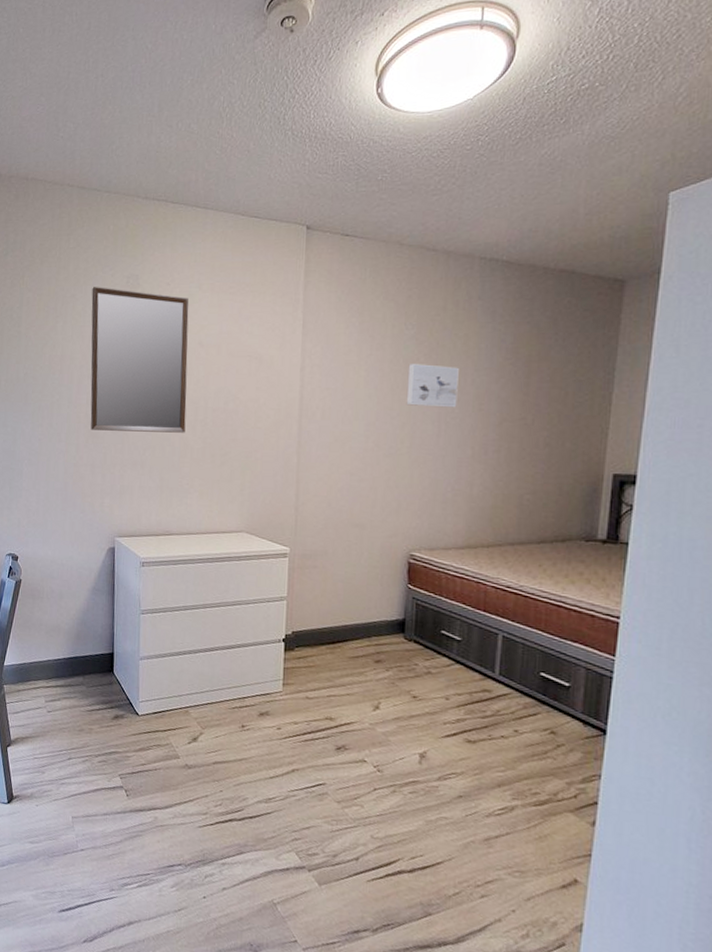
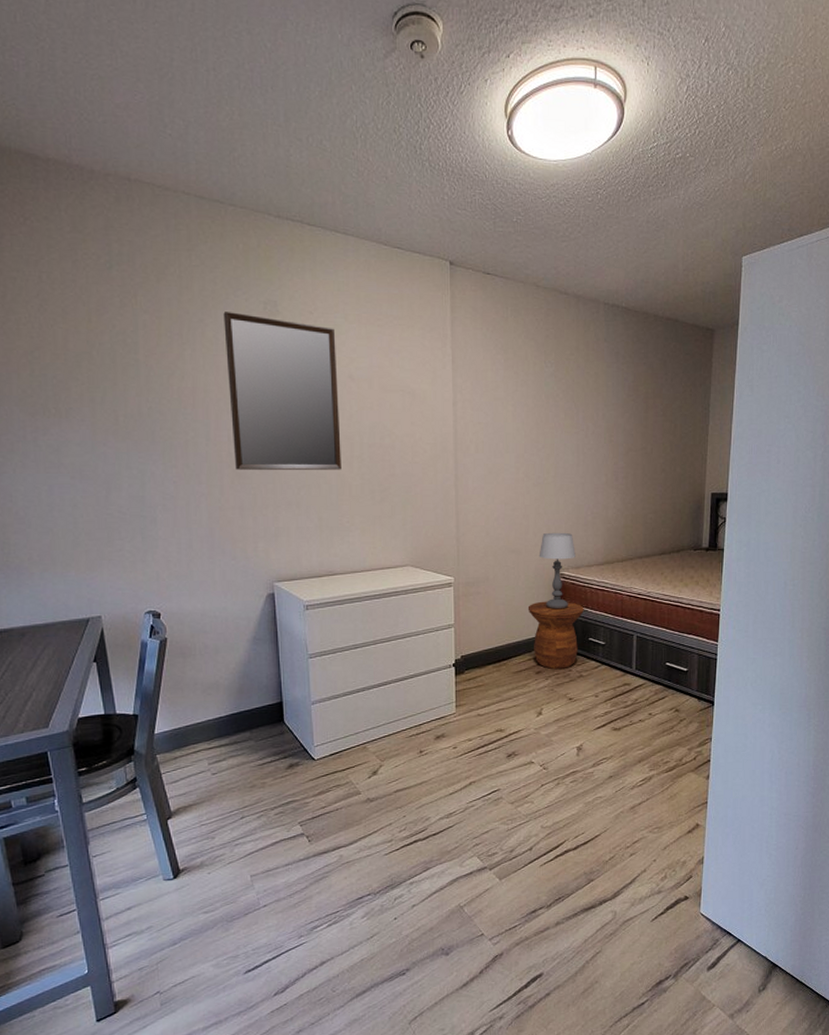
side table: none [369,583,437,662] -> present [527,601,584,669]
table lamp: none [386,508,430,595] -> present [538,532,576,610]
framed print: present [406,364,459,408] -> none [549,400,592,440]

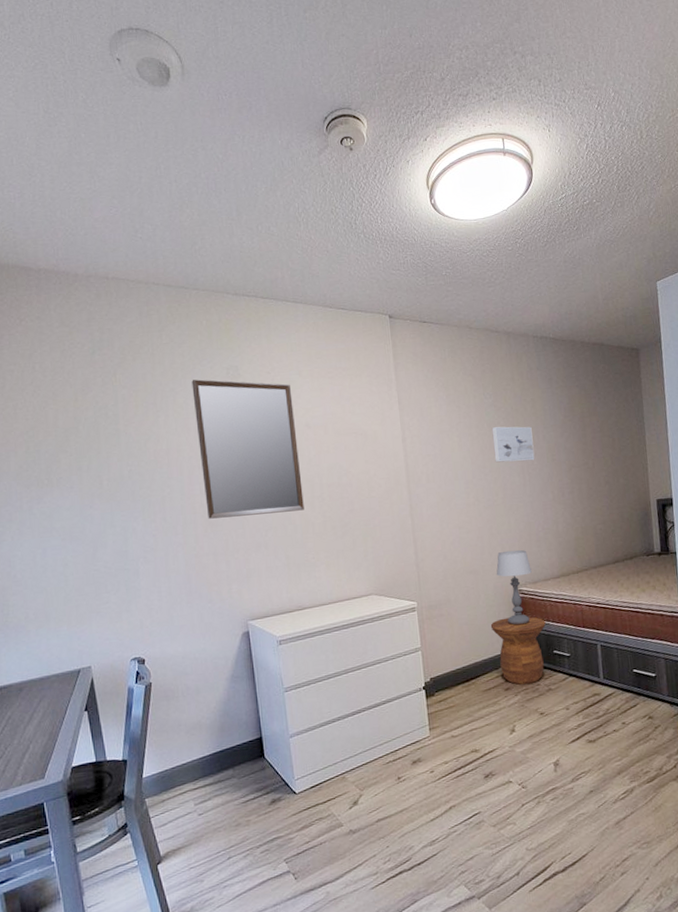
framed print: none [549,400,592,440] -> present [491,426,535,463]

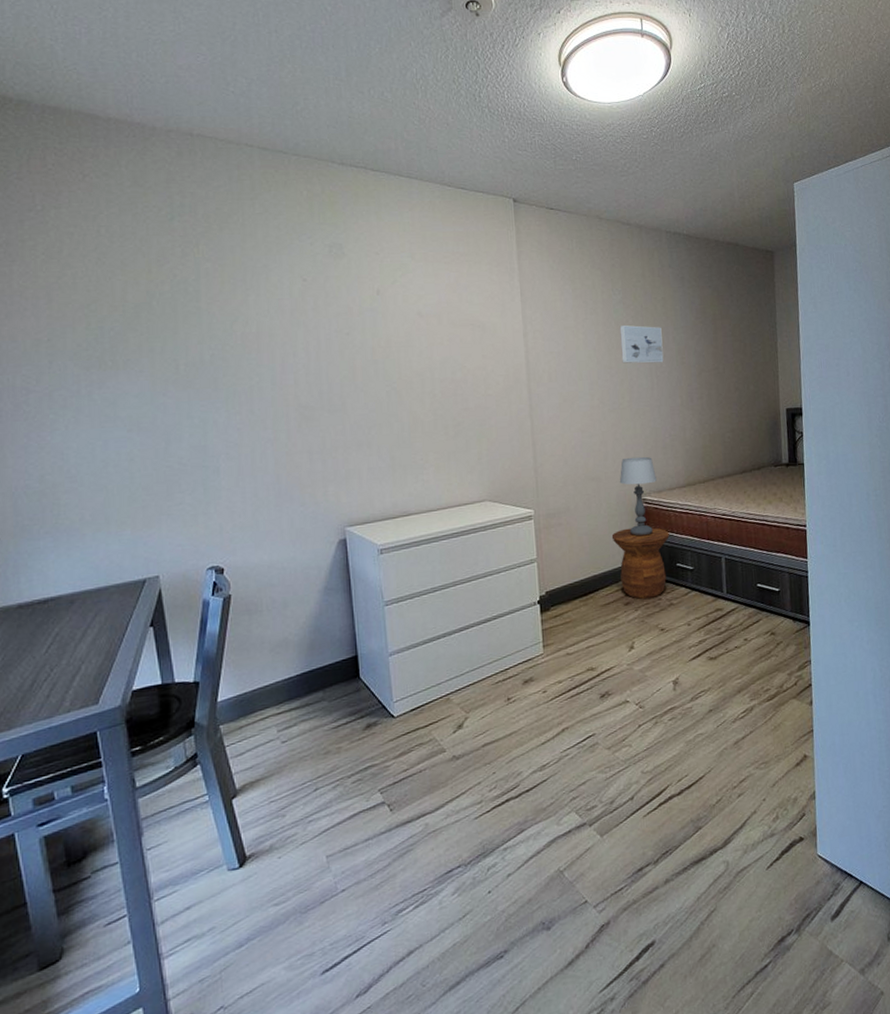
home mirror: present [192,379,304,519] -> none [288,256,413,413]

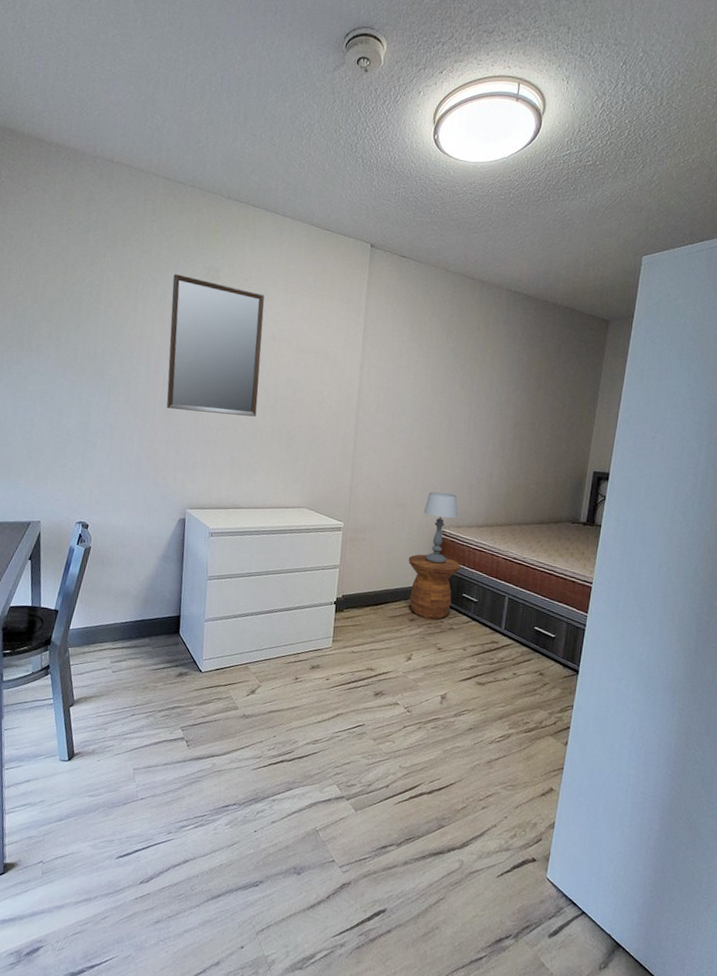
home mirror: none [288,256,413,413] -> present [166,274,265,417]
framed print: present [619,325,664,364] -> none [444,372,487,411]

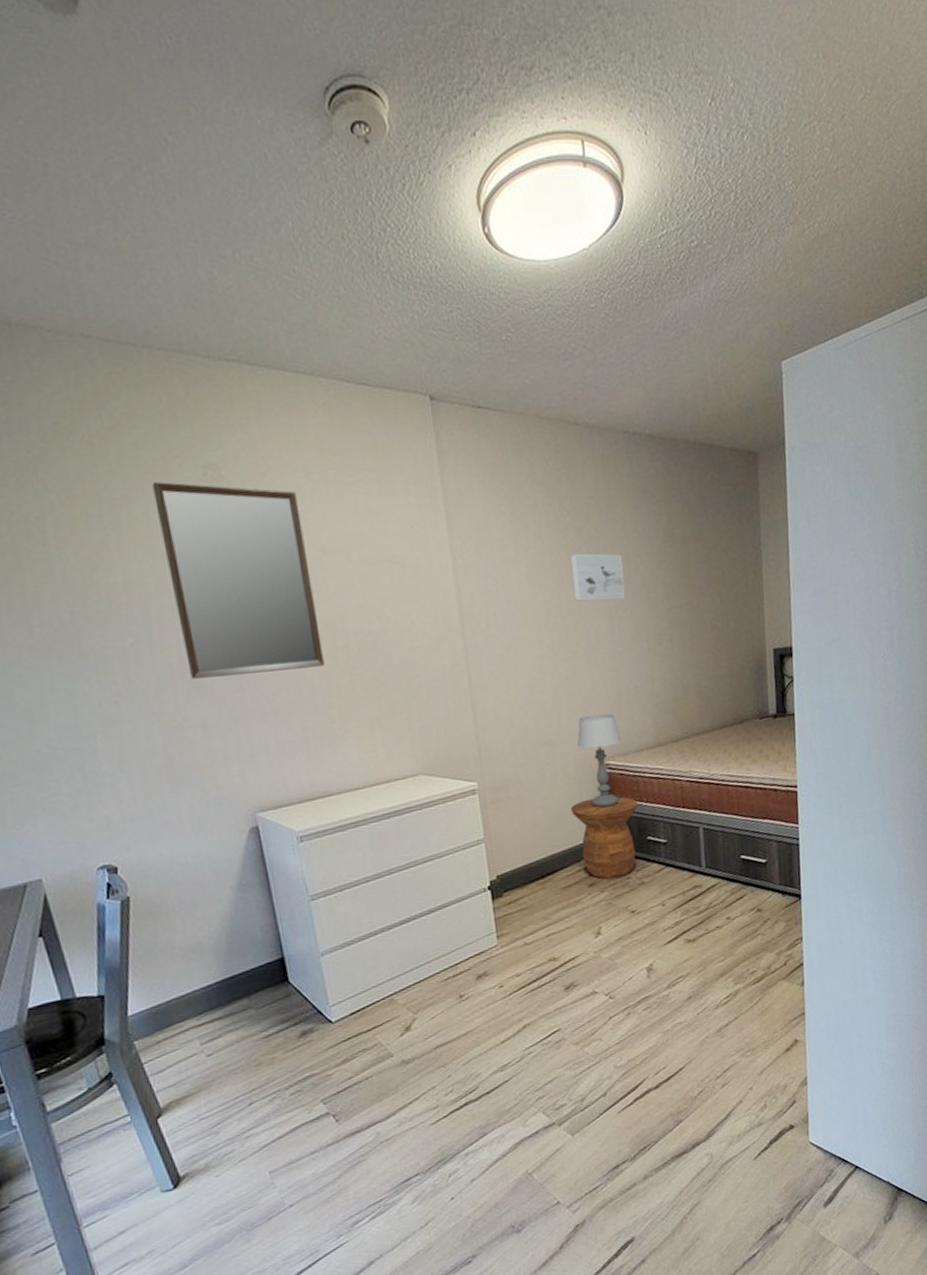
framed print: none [444,372,487,411] -> present [570,553,625,602]

